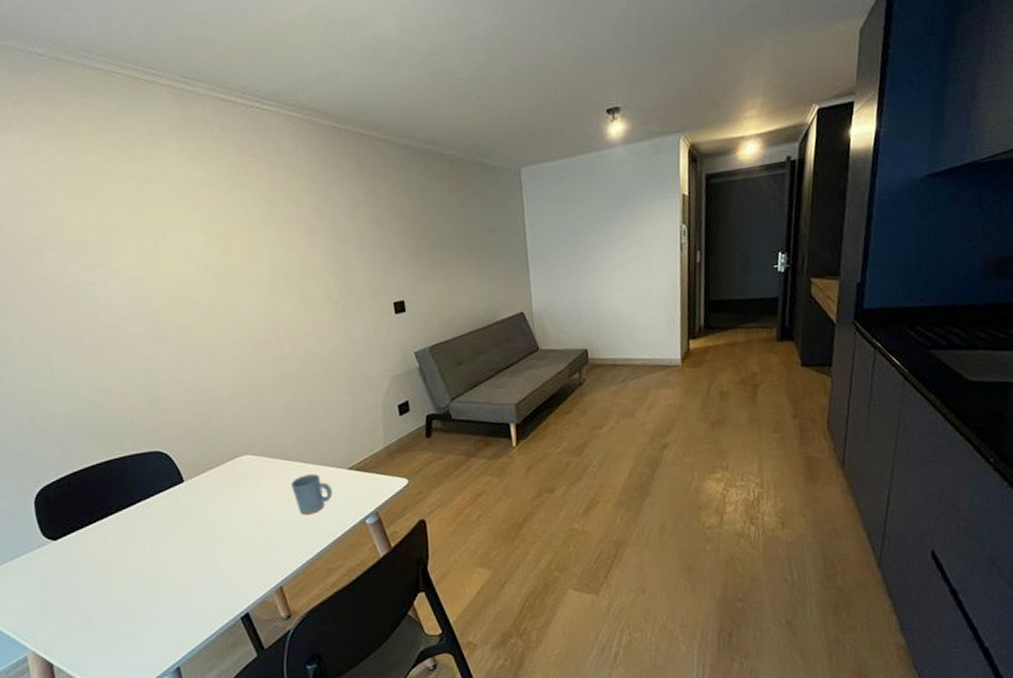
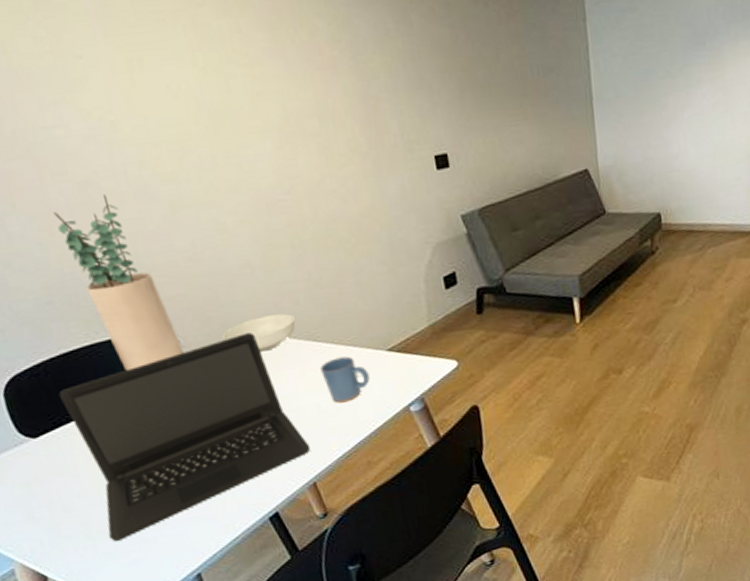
laptop: none [77,452,279,634] -> present [58,332,311,541]
vase: none [86,337,181,484] -> present [52,194,185,371]
bowl: none [211,436,273,469] -> present [221,313,296,352]

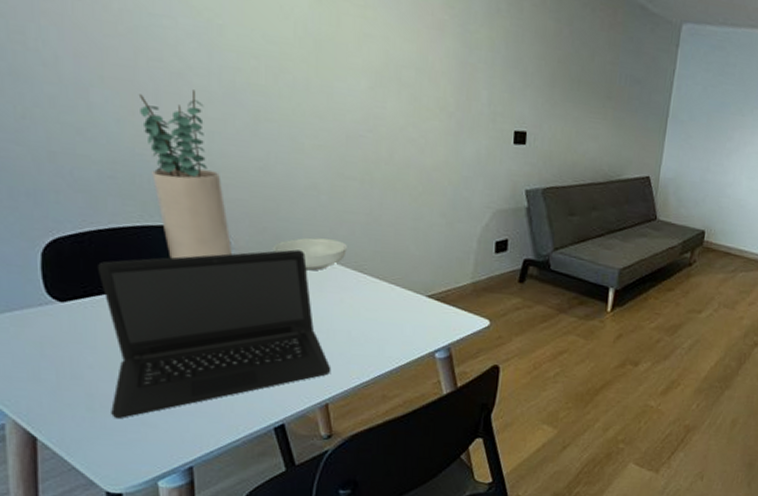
mug: present [320,356,370,403] -> none [359,292,404,336]

